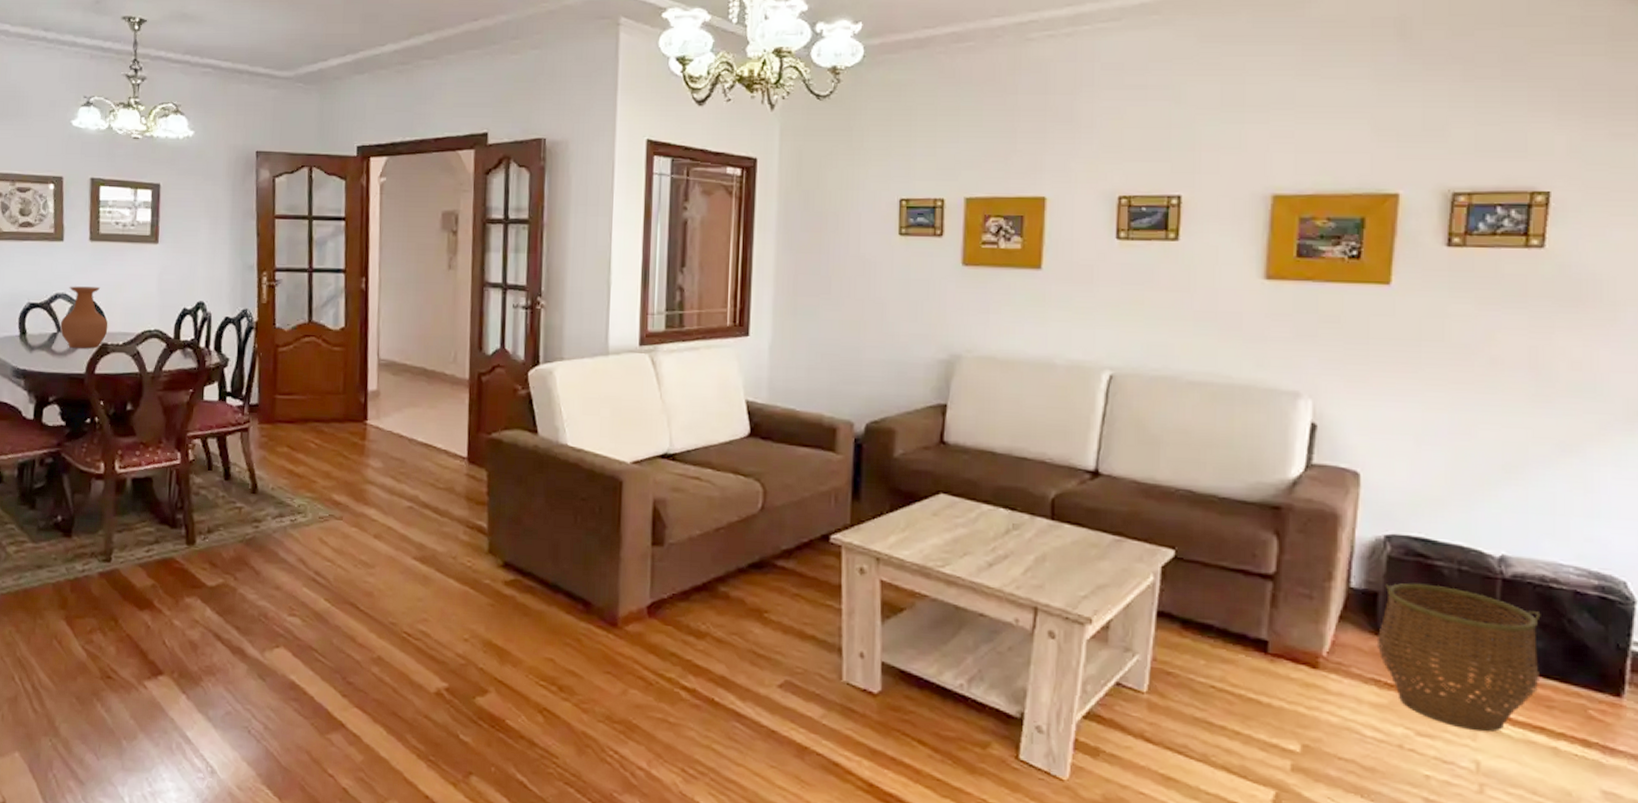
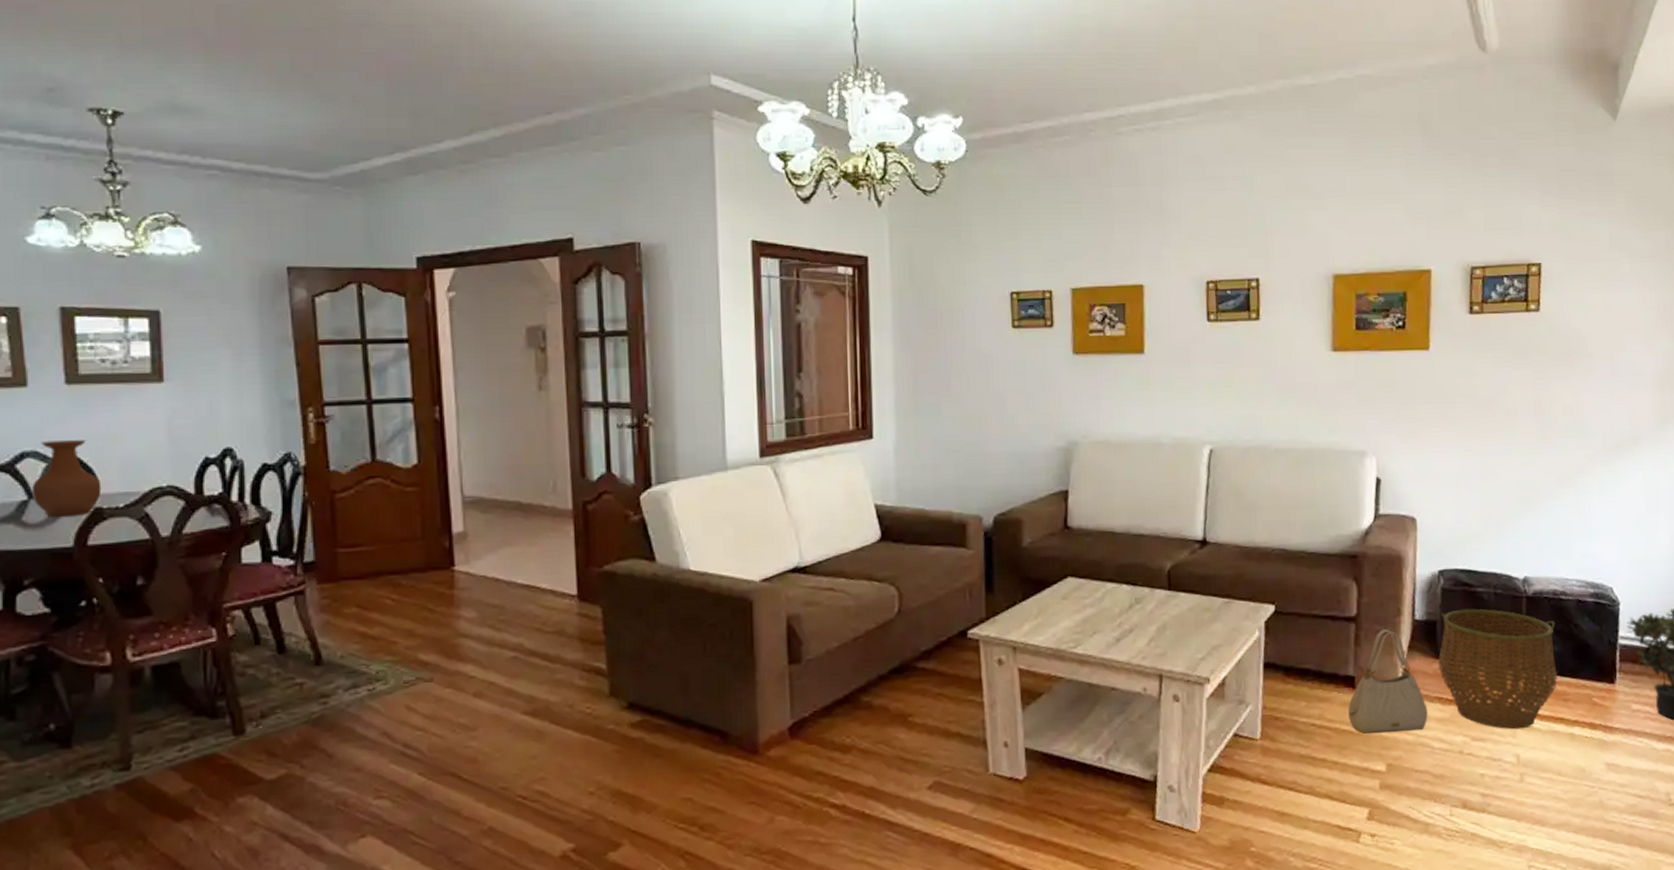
handbag: none [1257,593,1360,713] -> present [1348,629,1428,734]

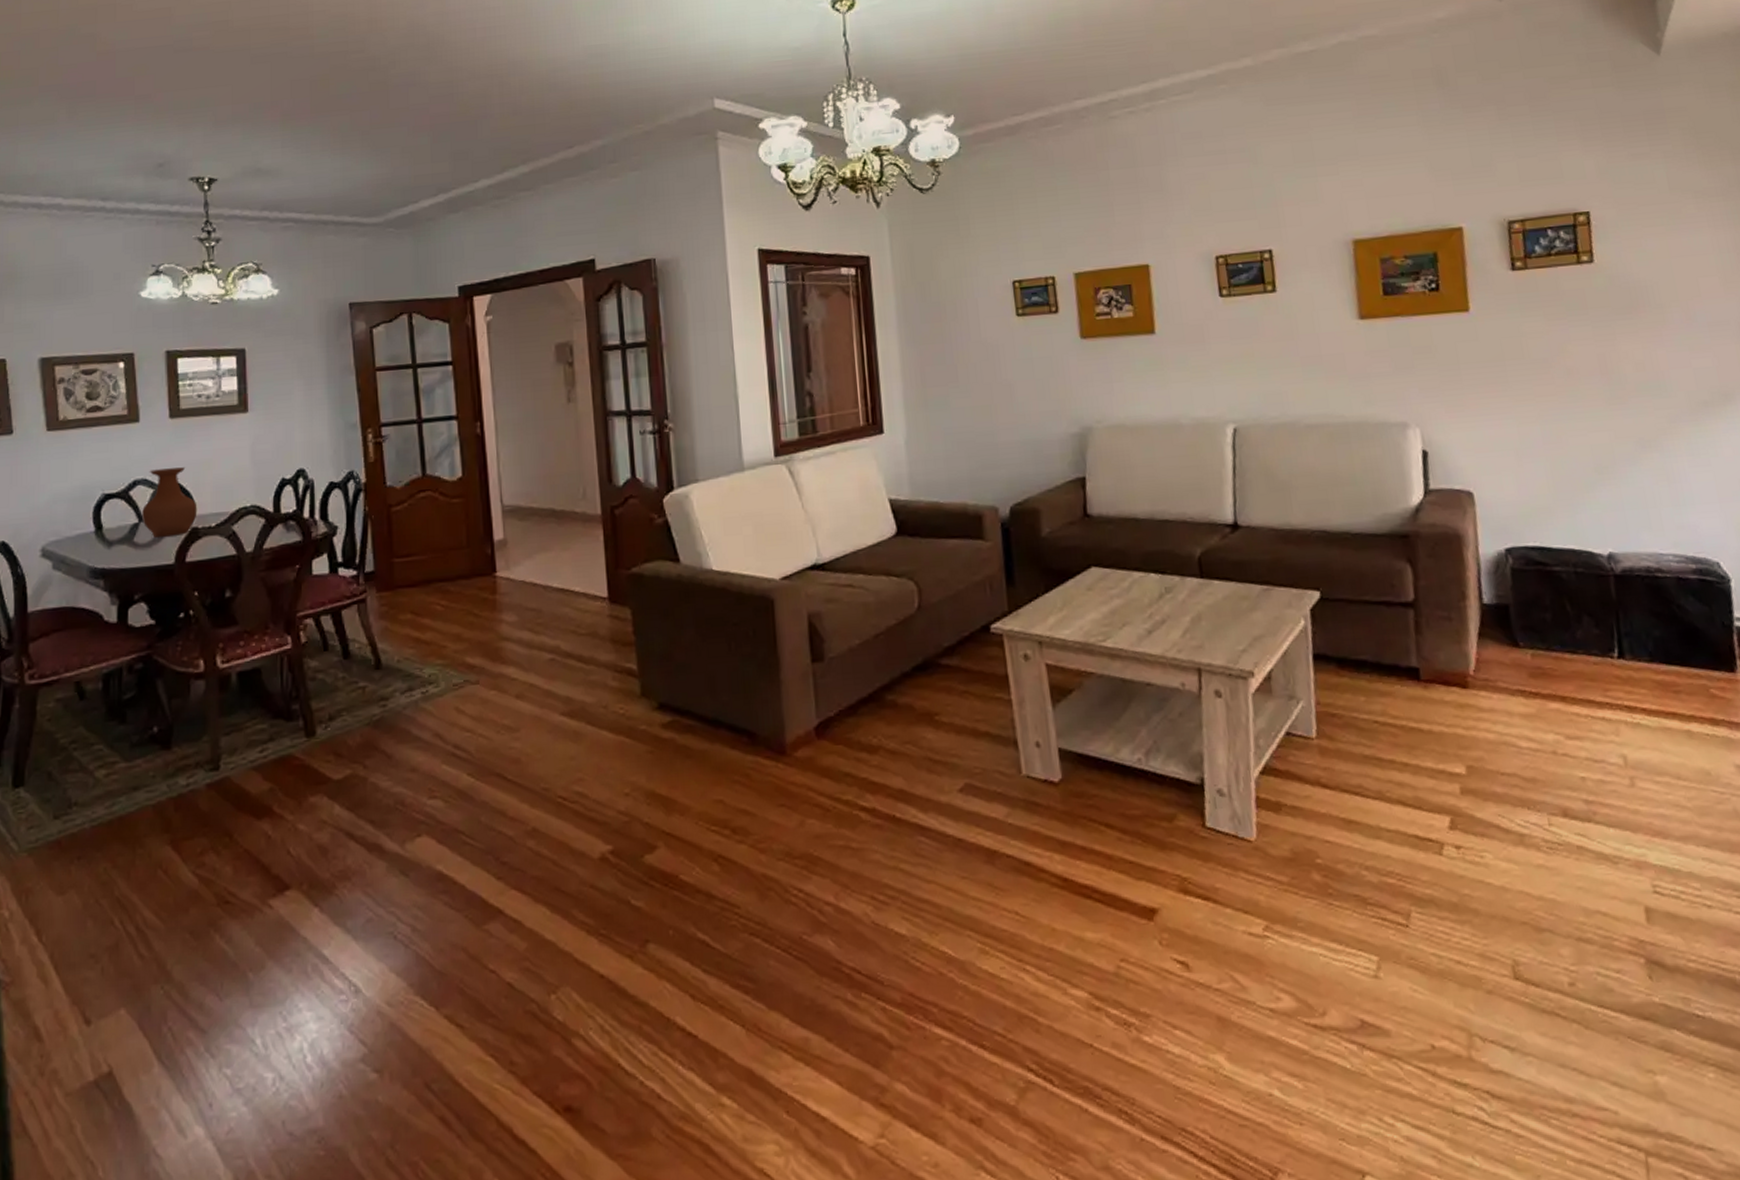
handbag: present [1348,629,1428,734] -> none [1414,615,1510,732]
basket: present [1437,609,1557,729] -> none [1513,590,1664,726]

